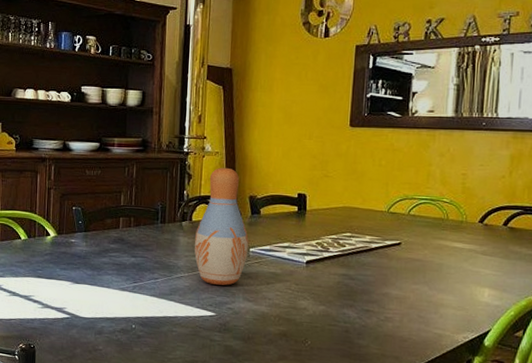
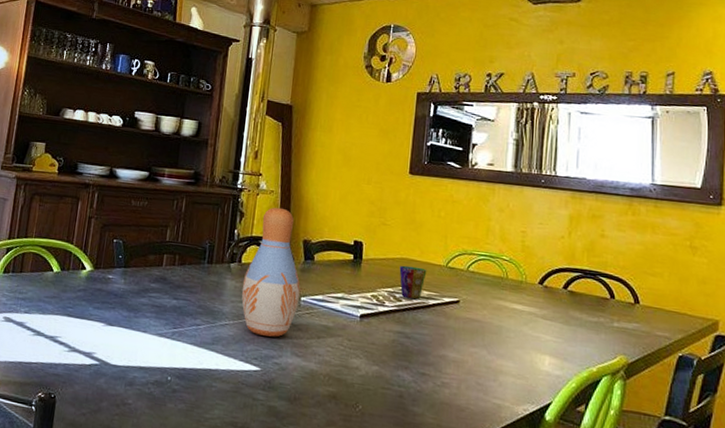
cup: none [342,213,369,244] -> present [399,265,427,300]

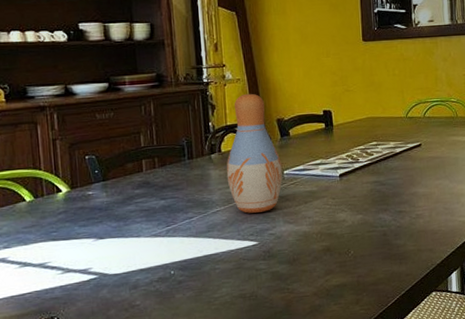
cup: present [399,265,427,300] -> none [367,122,391,152]

